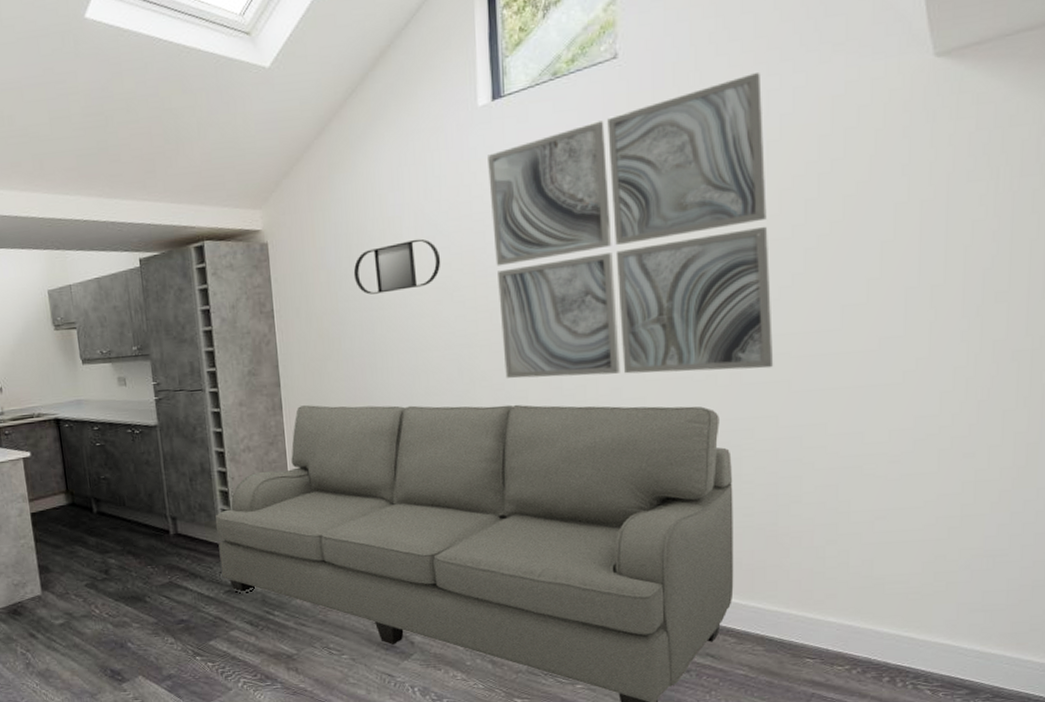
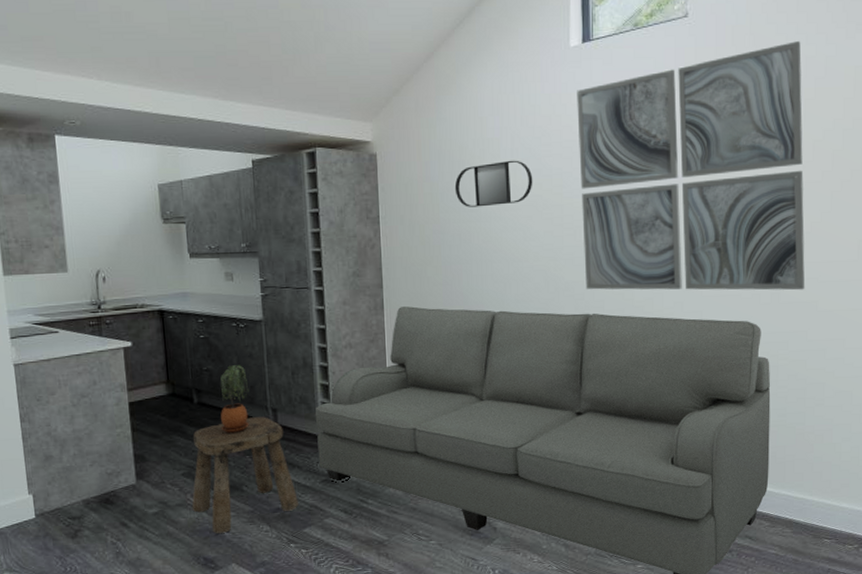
stool: none [94,525,203,645] -> present [192,417,298,533]
potted plant: none [118,472,149,543] -> present [220,365,249,433]

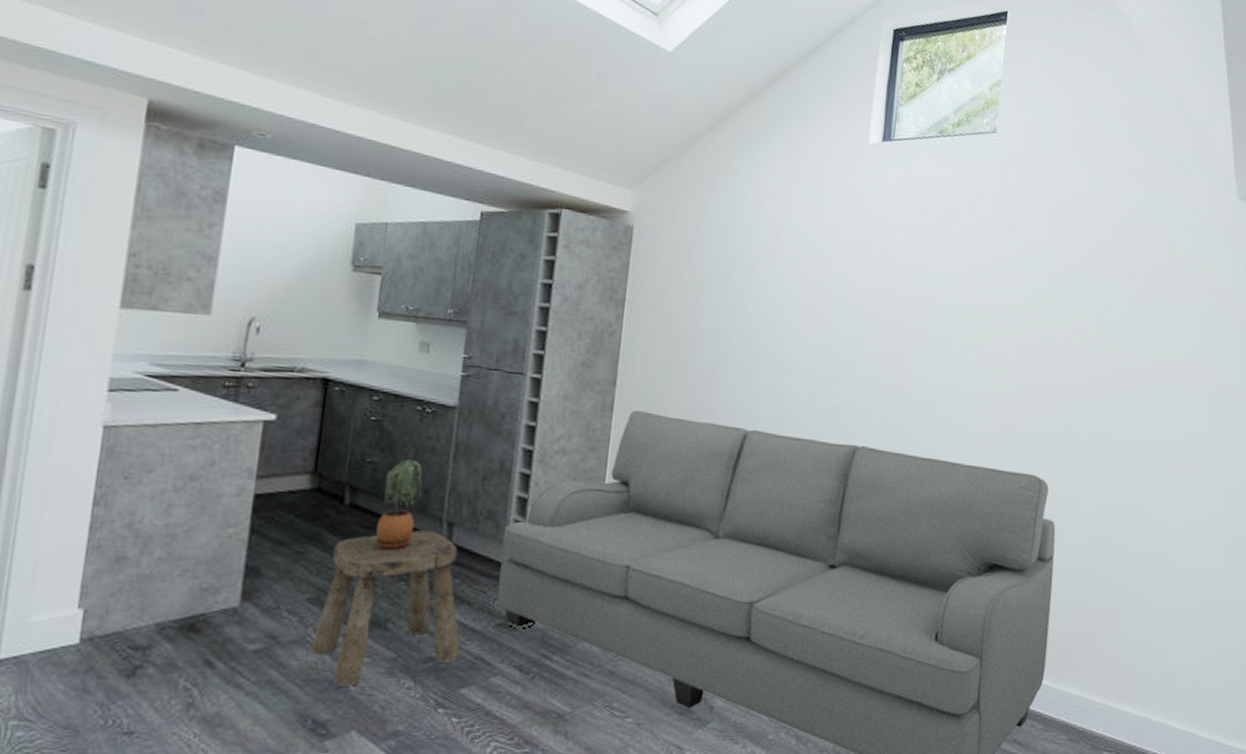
home mirror: present [454,160,533,207] -> none [719,256,812,306]
wall art: present [577,41,805,291] -> none [857,176,1109,446]

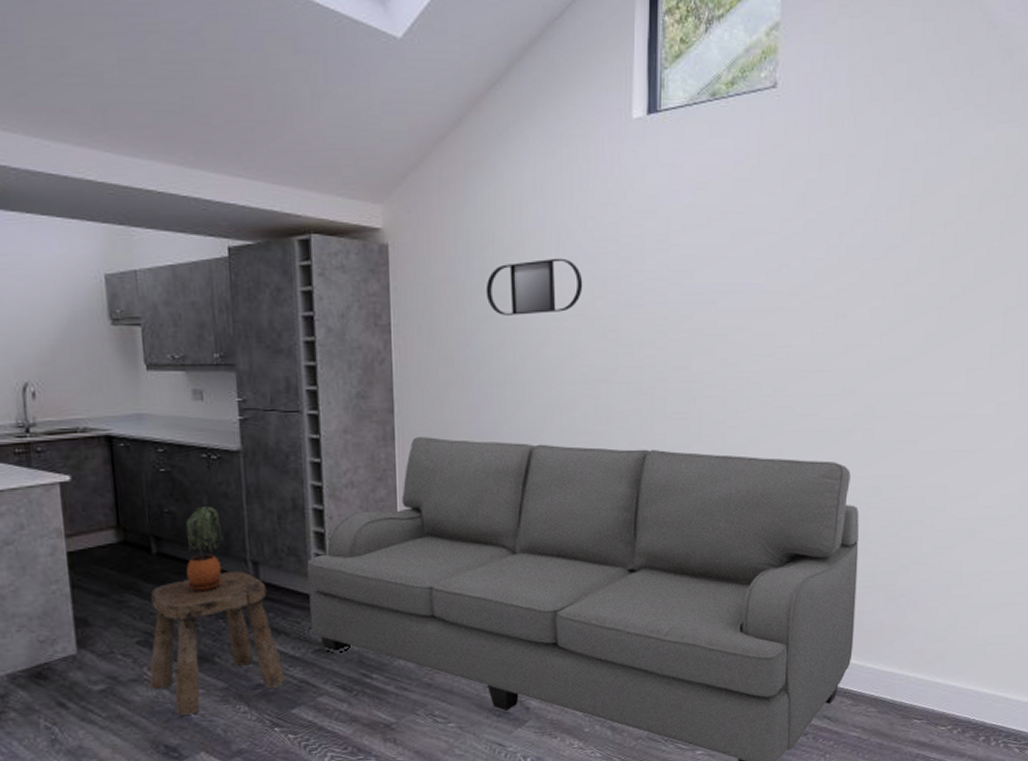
home mirror: none [719,256,812,306] -> present [485,258,583,315]

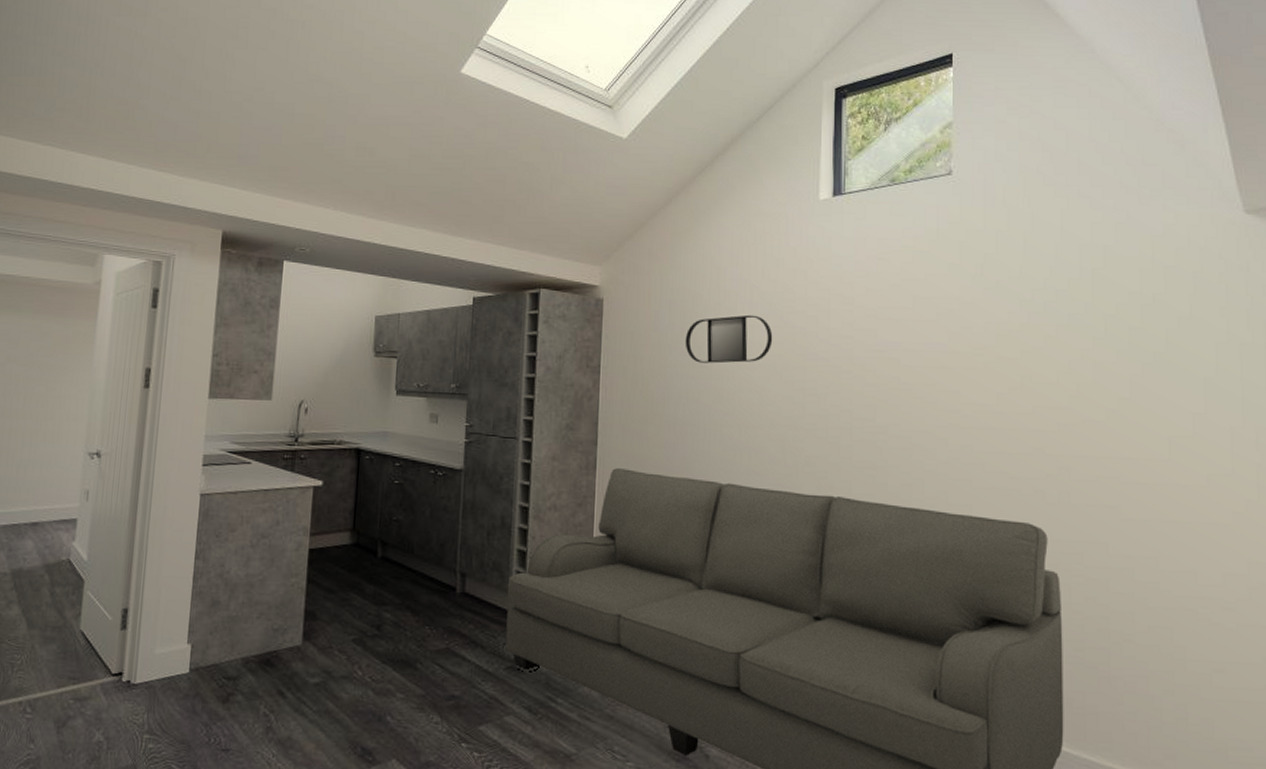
stool: present [149,571,285,715] -> none [357,580,477,719]
potted plant: present [186,506,223,592] -> none [403,517,439,597]

